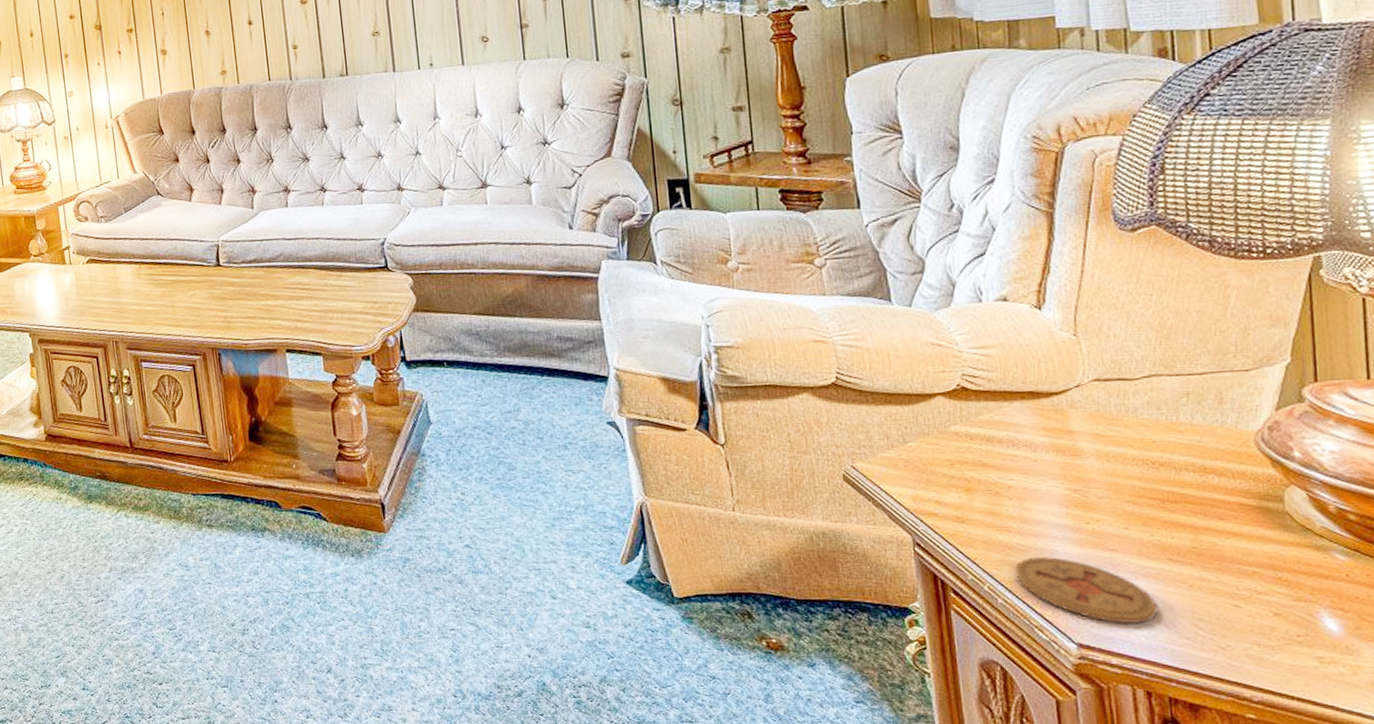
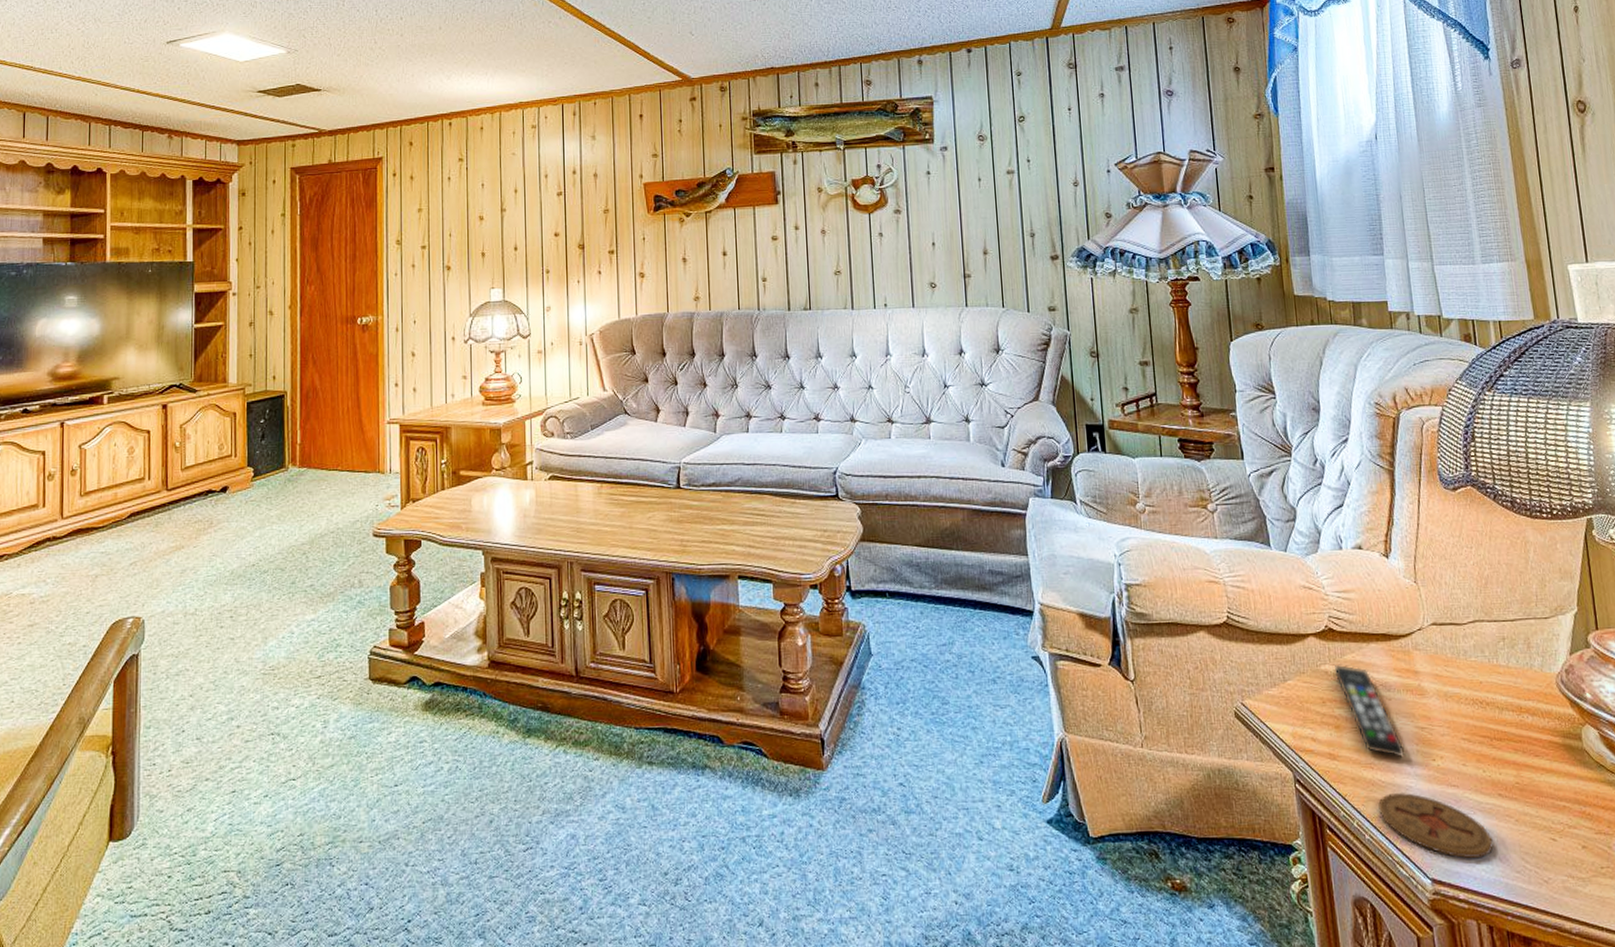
remote control: none [966,424,1052,521] -> present [1334,664,1405,758]

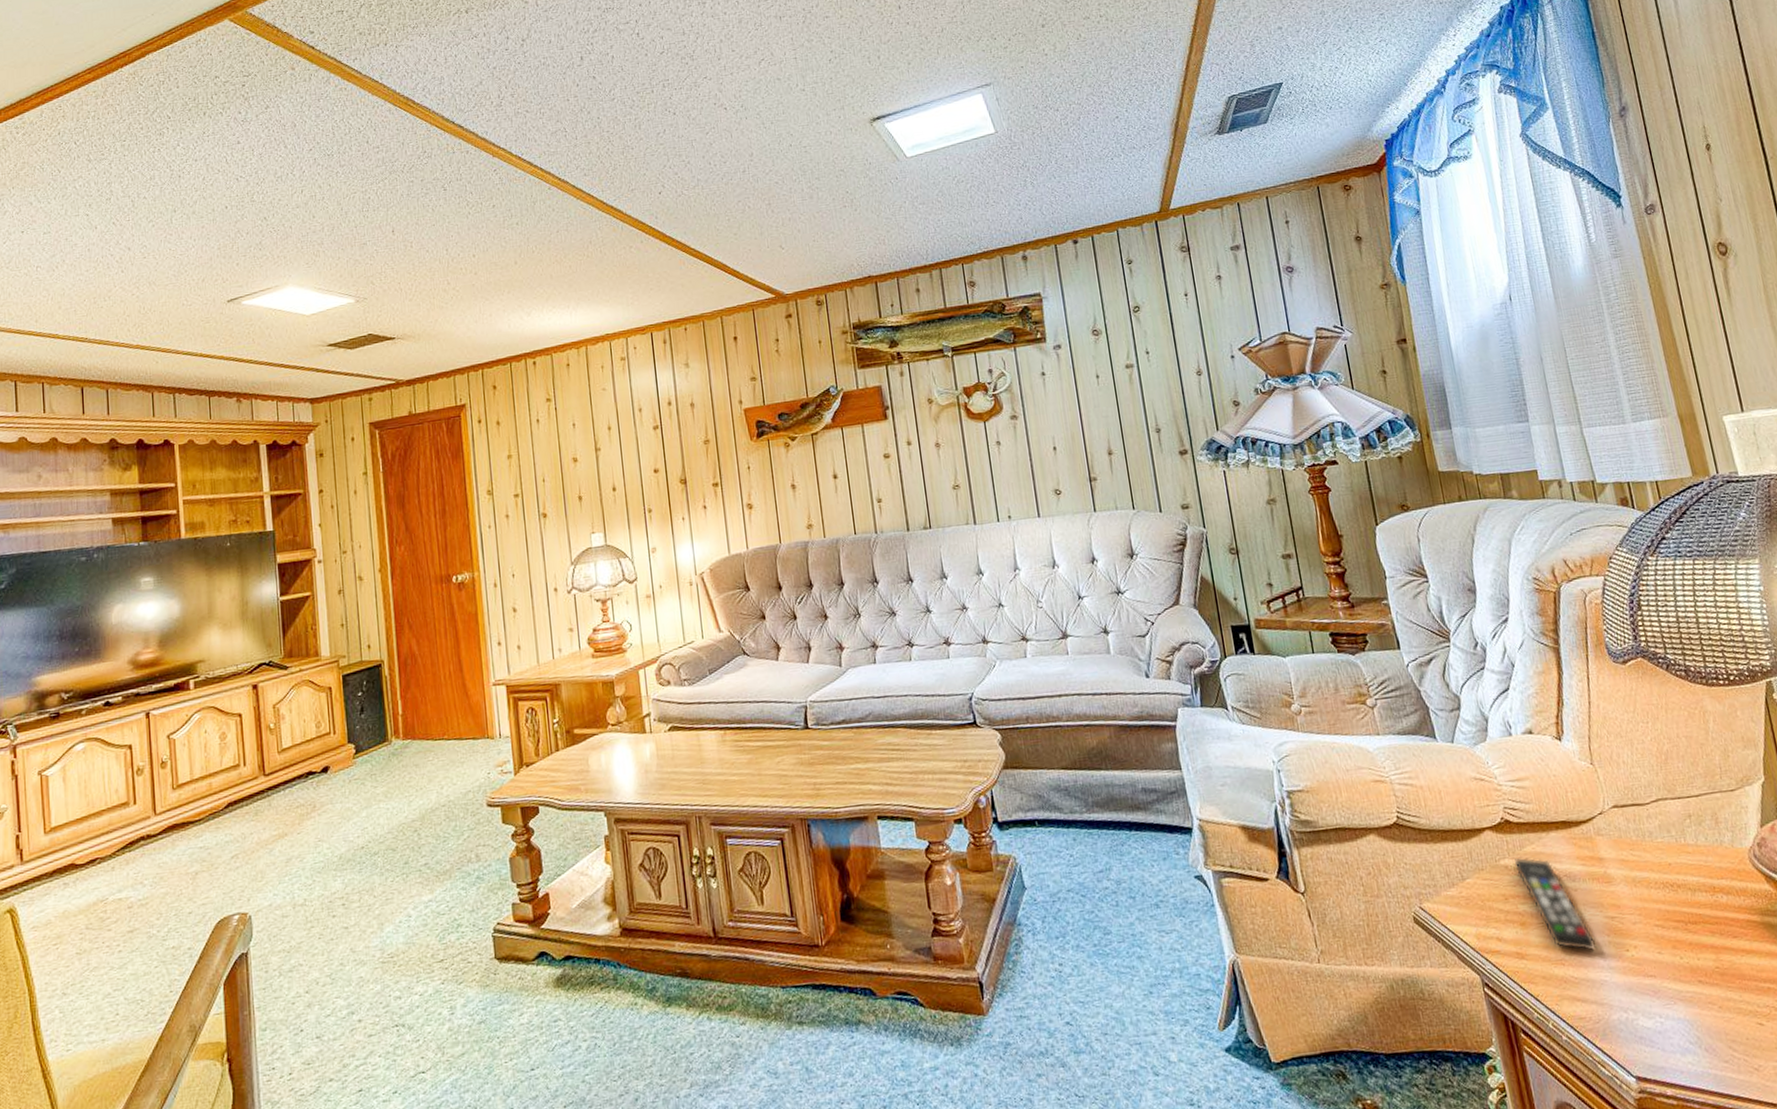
coaster: present [1378,793,1493,858] -> none [1573,987,1698,1052]

